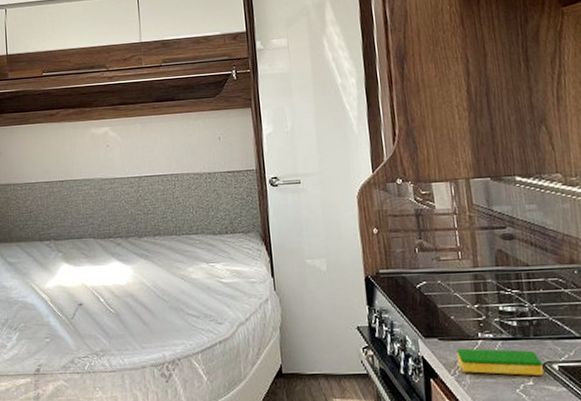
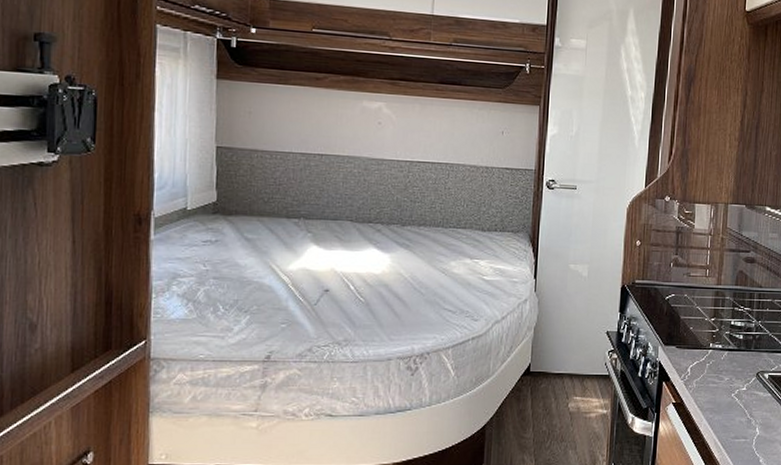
dish sponge: present [456,348,544,376] -> none [689,356,756,382]

